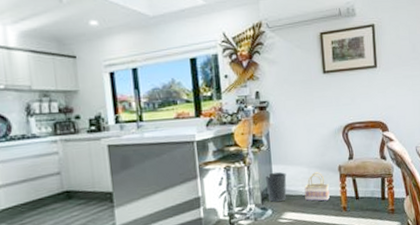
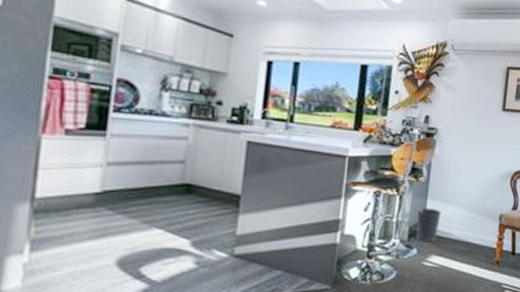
basket: present [304,172,330,201] -> none [456,216,487,251]

